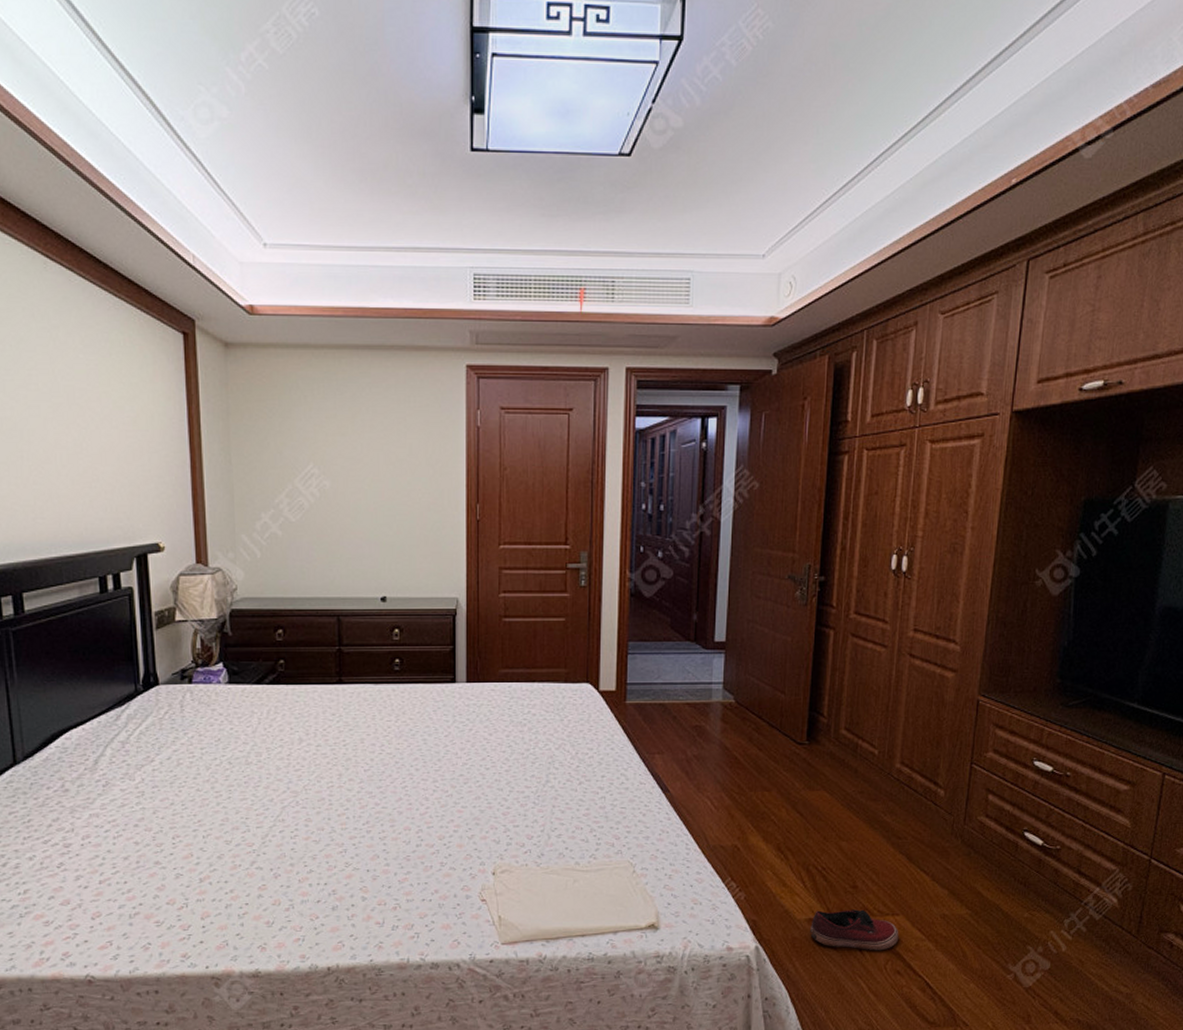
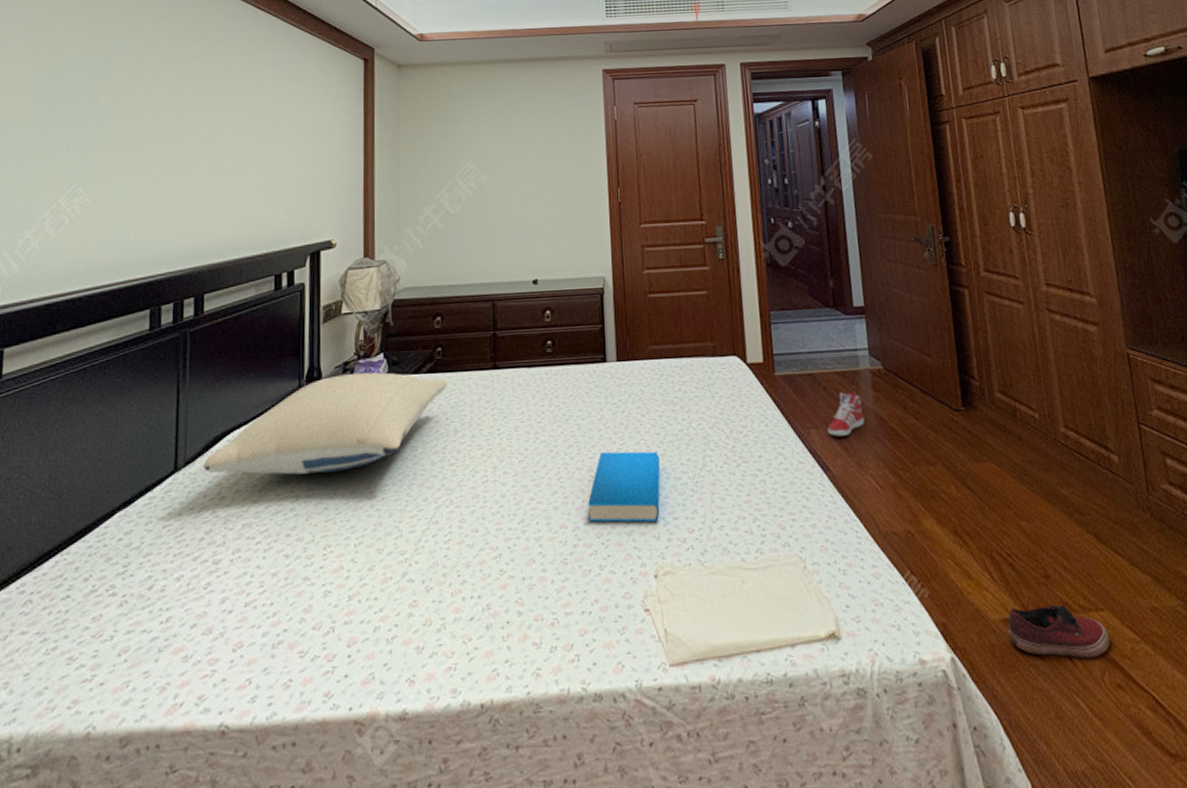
pillow: none [42,681,291,773] -> present [203,372,447,475]
book: none [432,765,504,828] -> present [588,451,660,523]
sneaker: none [672,722,709,762] -> present [827,392,865,437]

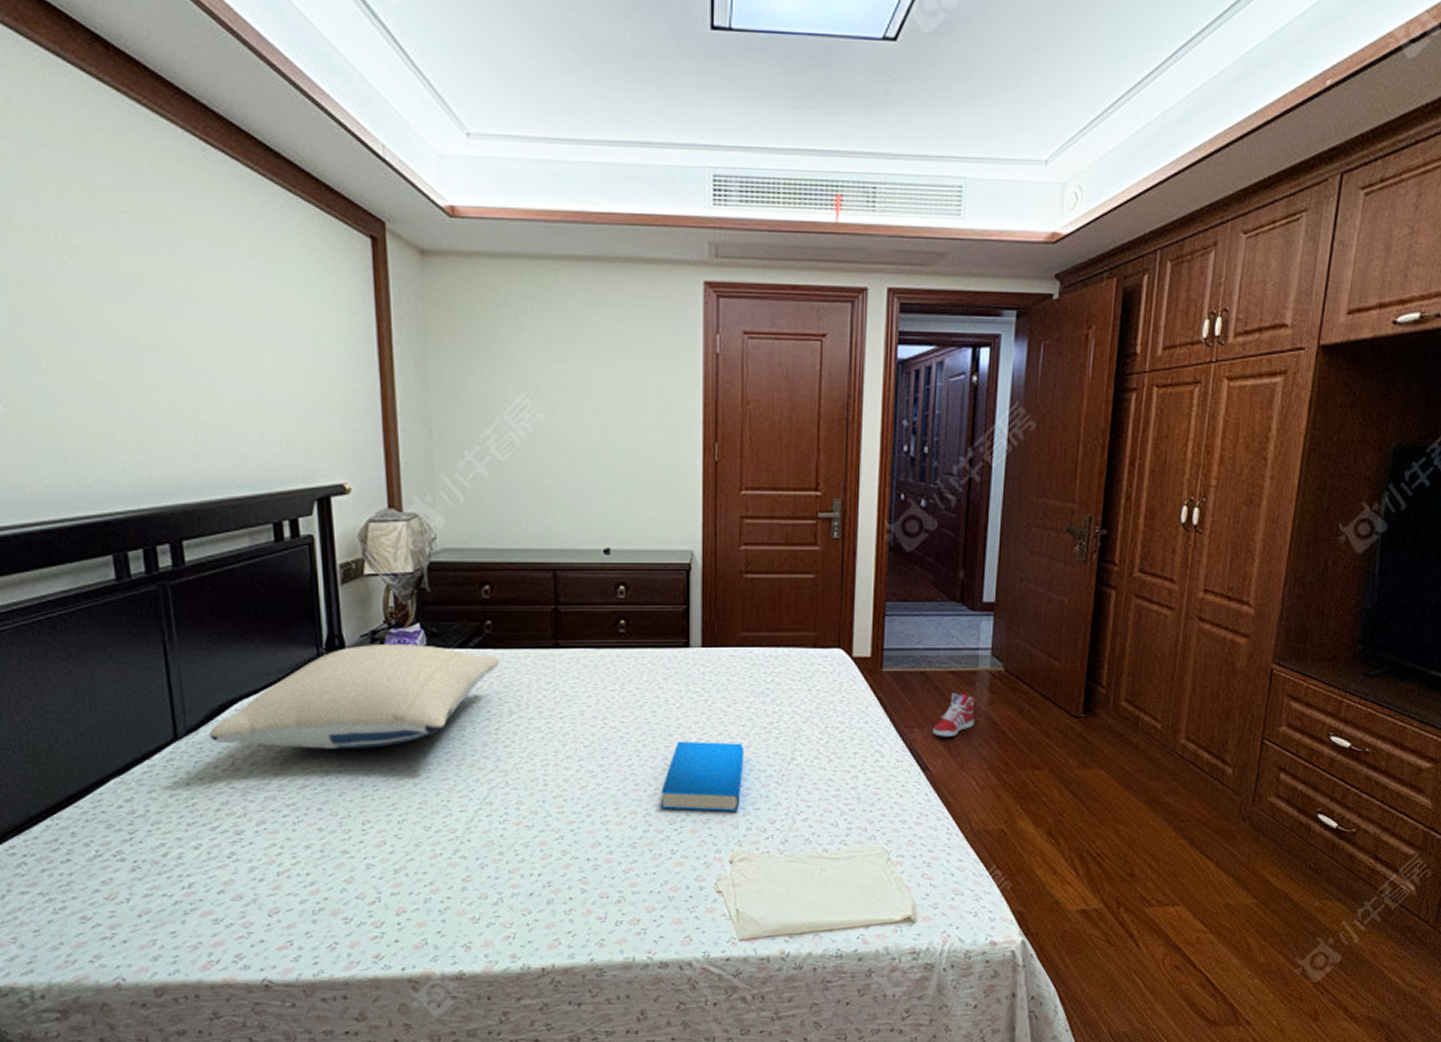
shoe: present [1008,604,1111,659] -> none [1082,899,1179,945]

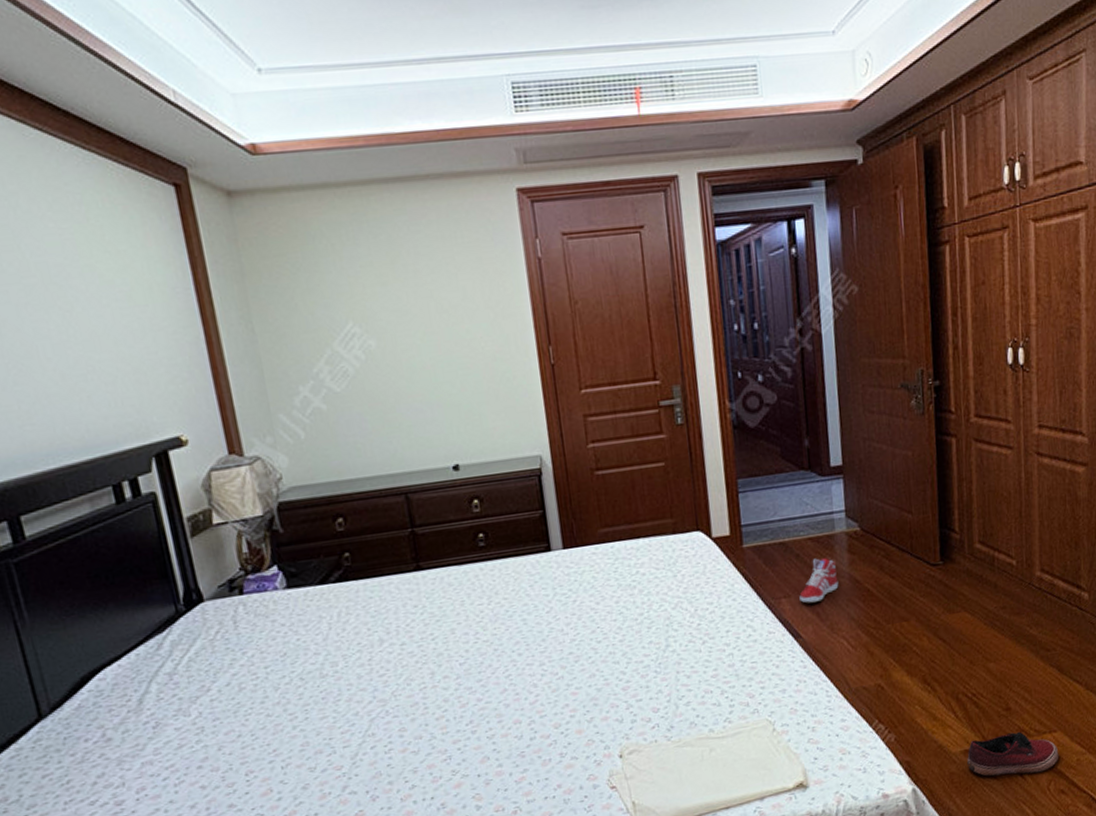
pillow: present [208,644,499,749] -> none [74,586,363,716]
book: present [661,741,744,811] -> none [542,638,622,715]
shoe: none [1082,899,1179,945] -> present [967,731,1059,777]

